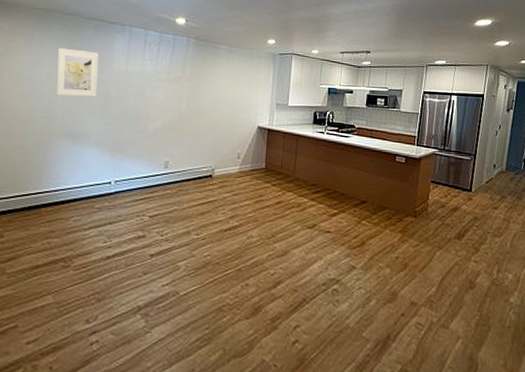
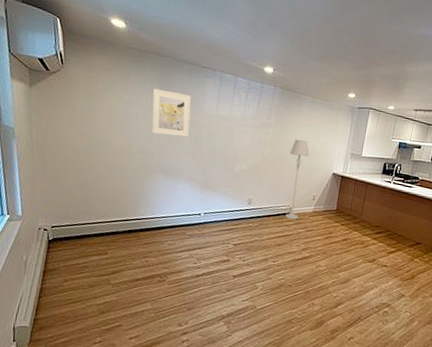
floor lamp: none [208,91,230,183] -> present [285,139,309,220]

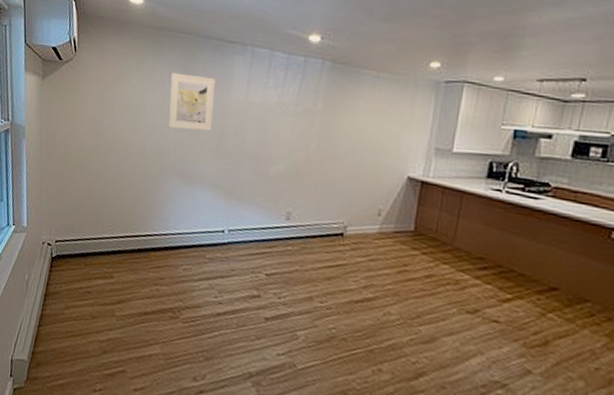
floor lamp: present [285,139,309,220] -> none [338,129,372,244]

